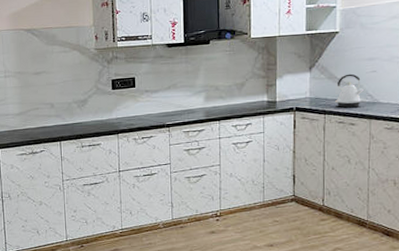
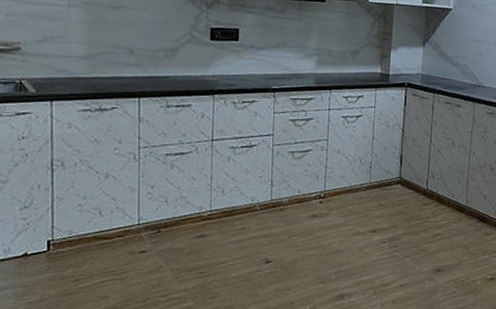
kettle: present [336,73,365,107] -> none [445,53,472,88]

